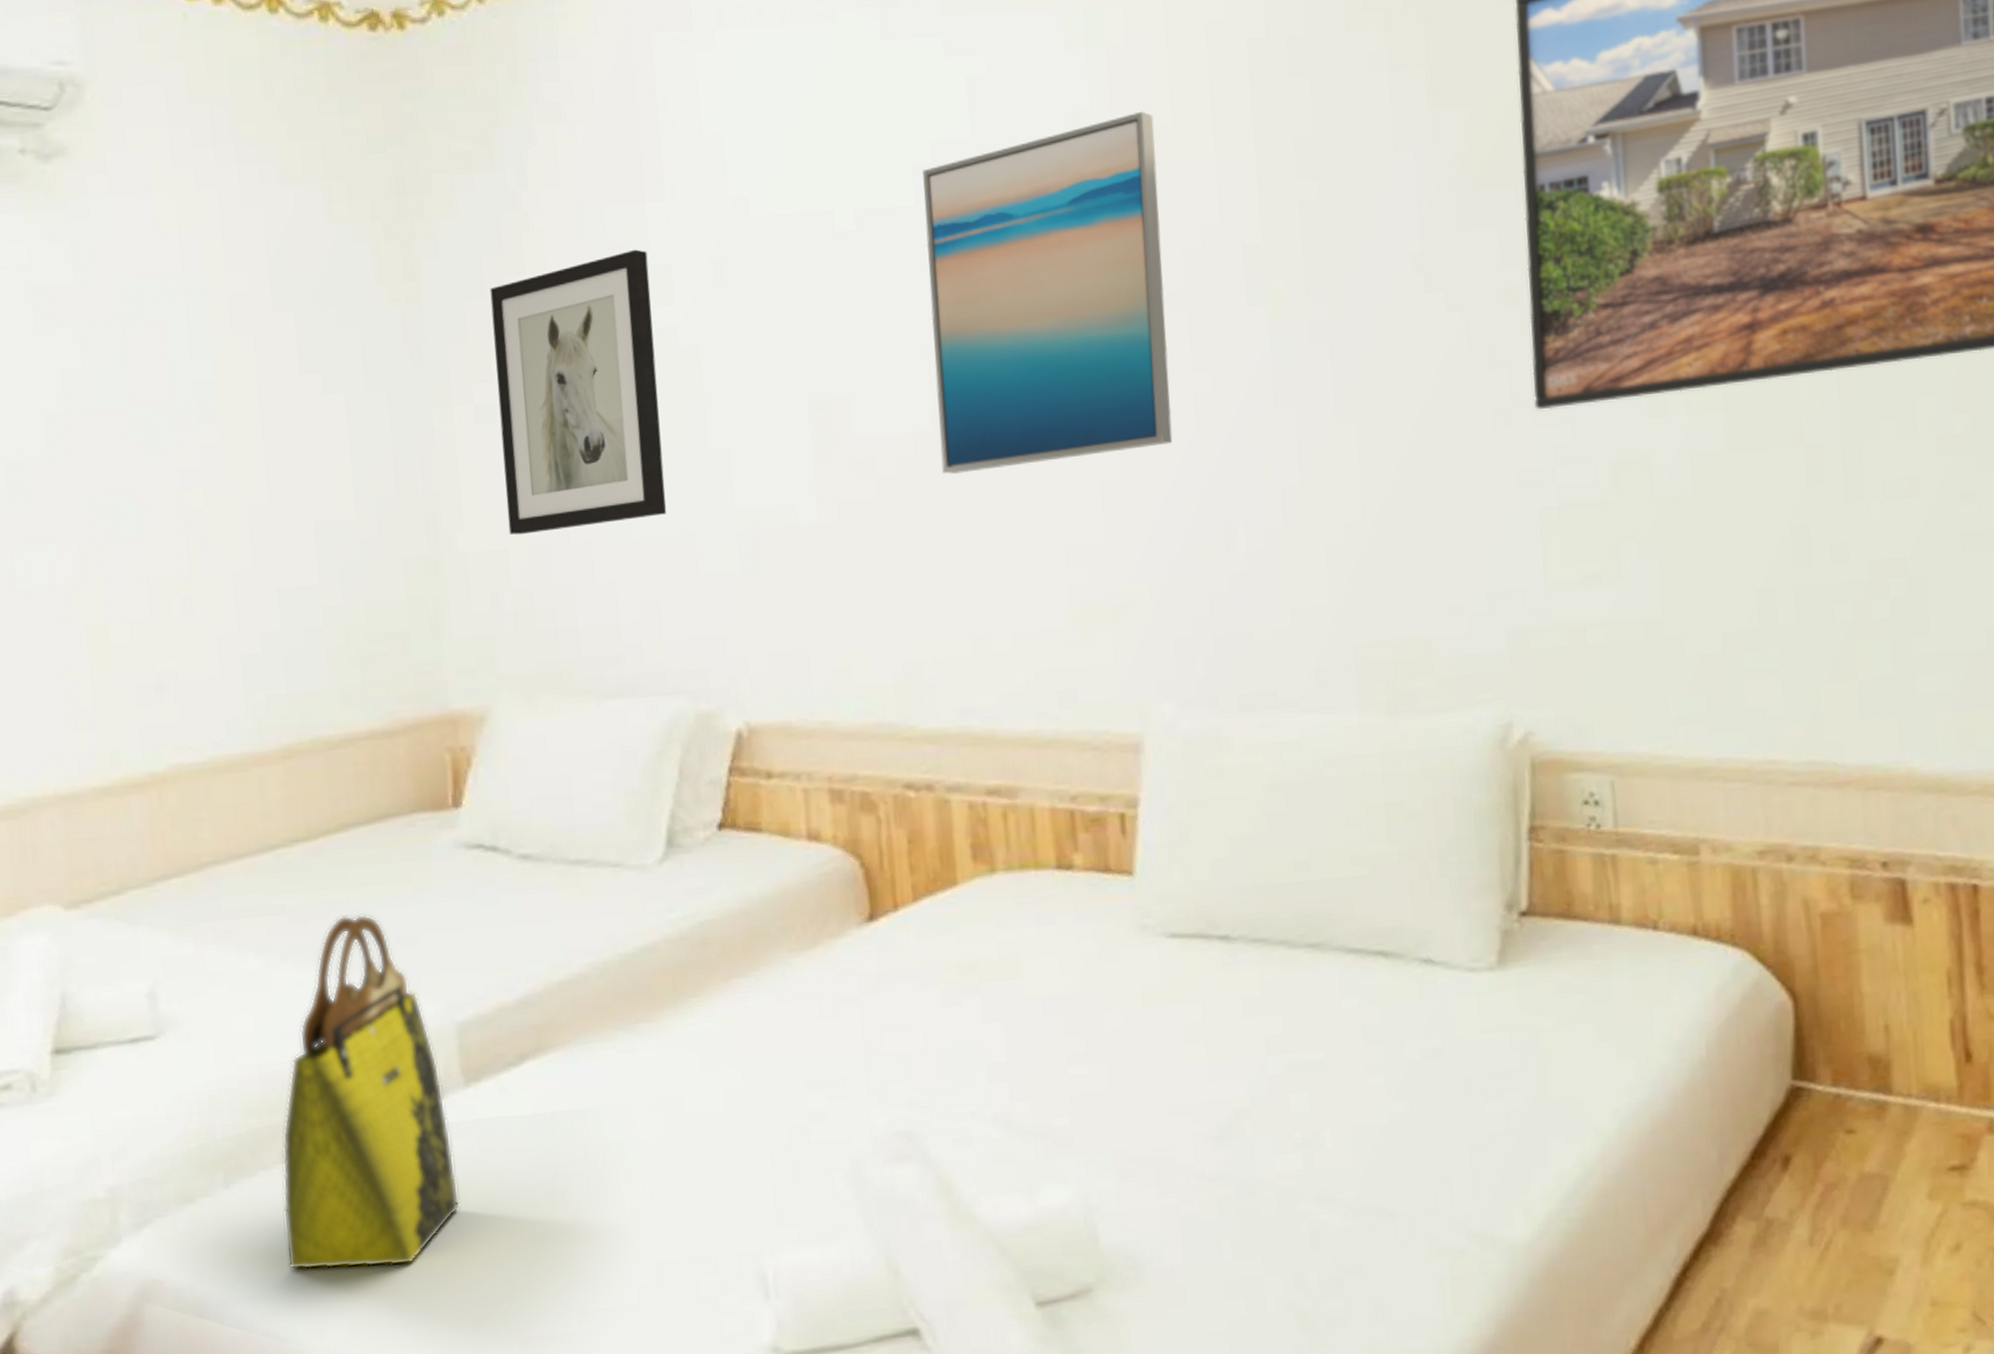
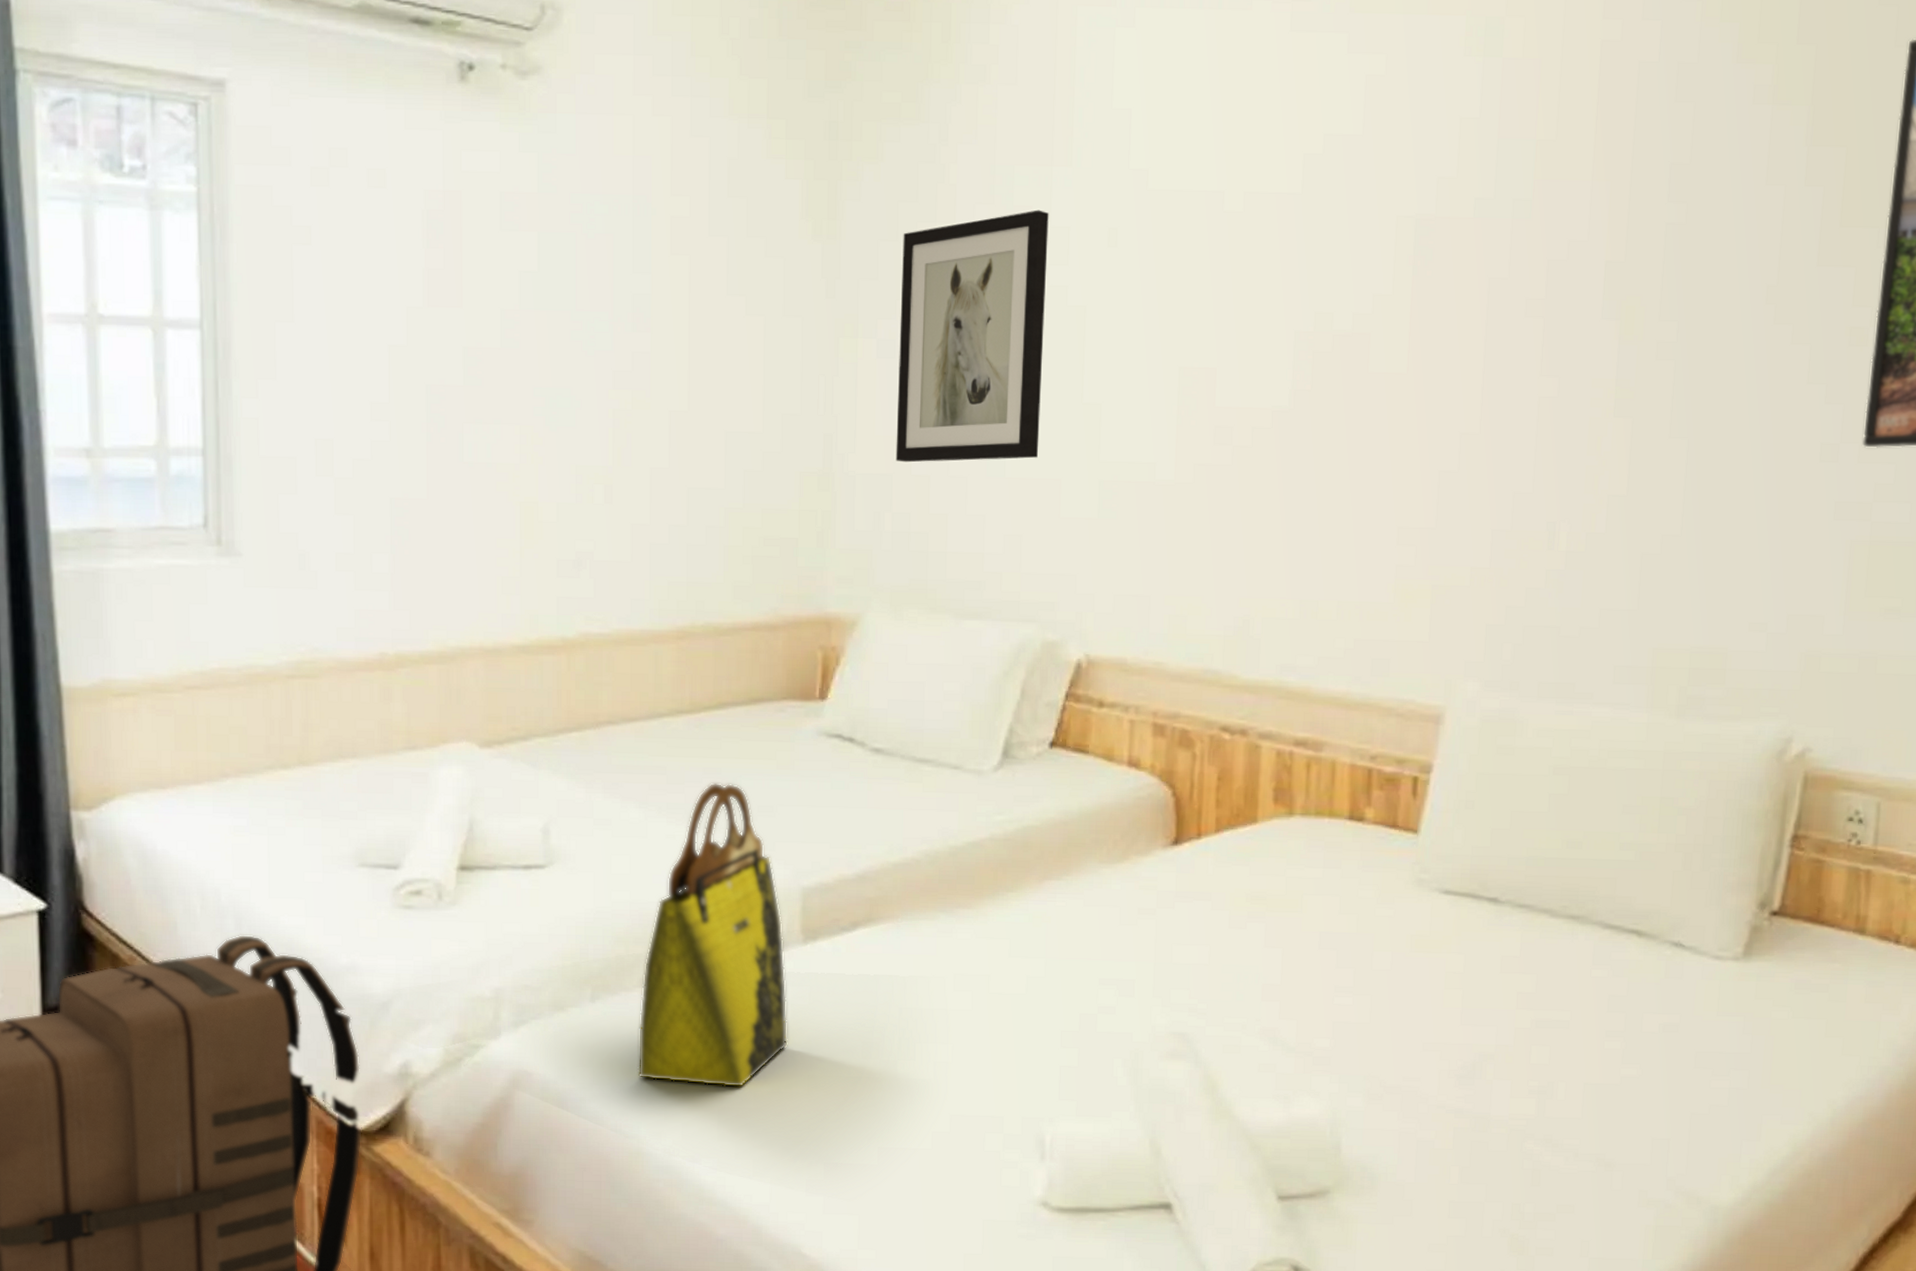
wall art: present [921,111,1173,475] -> none [1292,123,1538,450]

